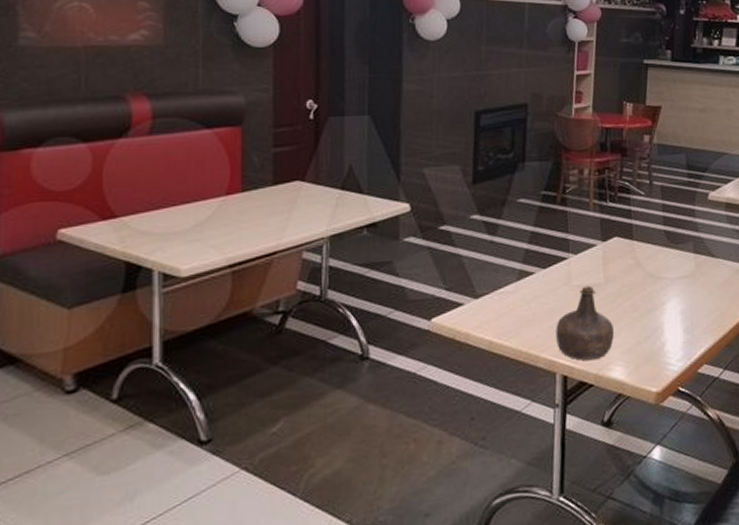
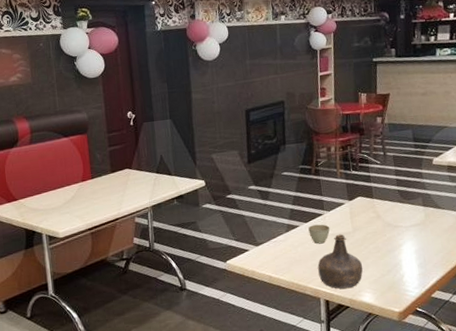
cup: none [547,271,576,299] -> present [308,224,330,244]

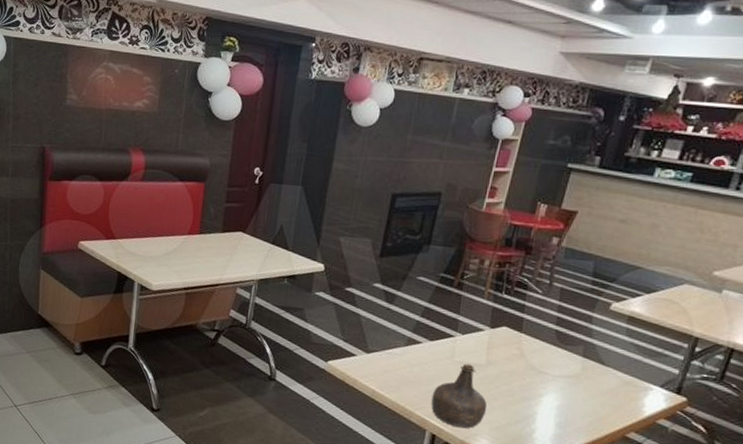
cup: present [308,224,330,244] -> none [432,345,459,370]

